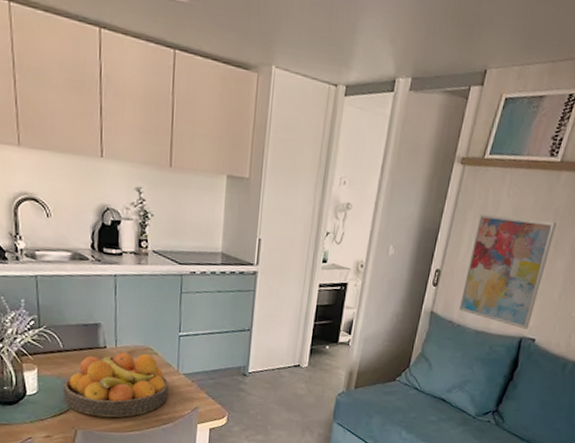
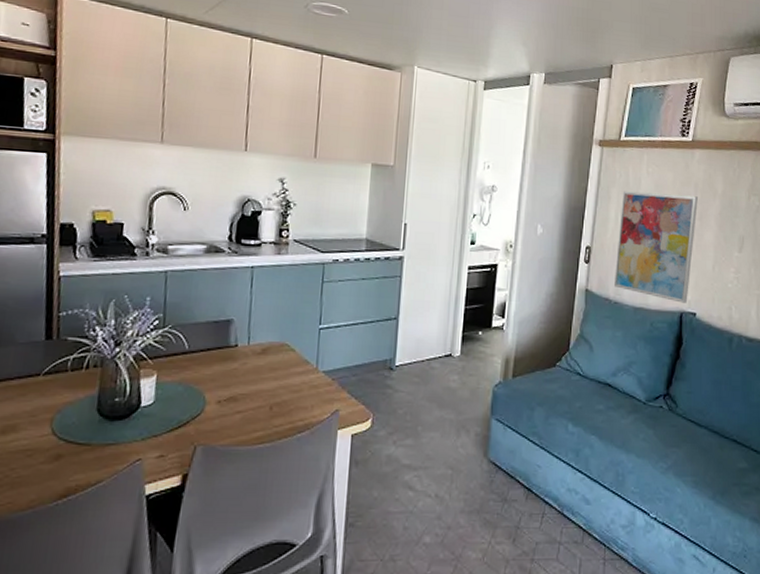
fruit bowl: present [62,352,169,418] -> none [183,350,306,429]

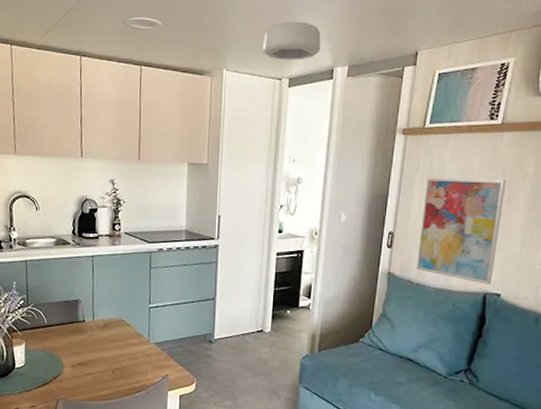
ceiling light: none [457,23,518,63] -> present [262,21,321,60]

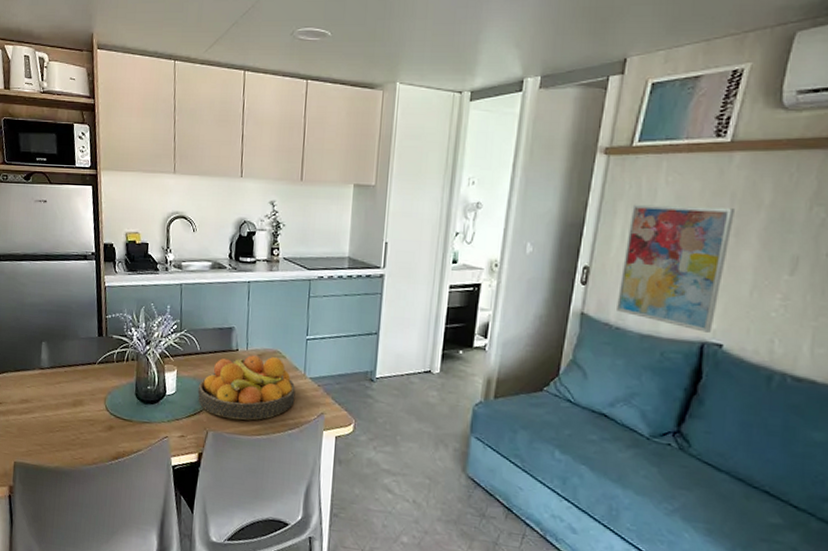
fruit bowl: none [46,325,141,387] -> present [197,355,296,421]
ceiling light: present [262,21,321,60] -> none [441,27,510,71]

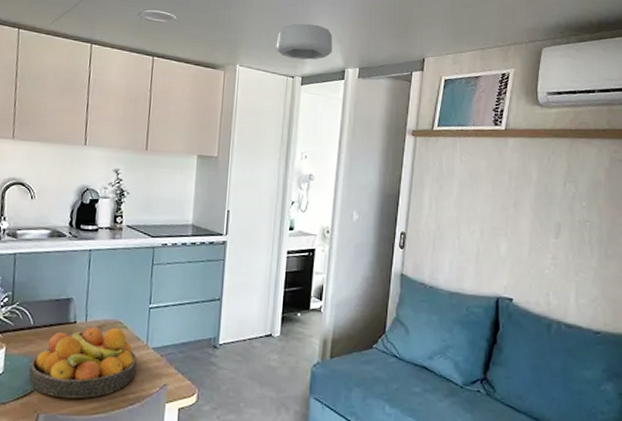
ceiling light: none [441,27,510,71] -> present [276,23,333,60]
wall art: present [617,204,734,333] -> none [430,178,512,289]

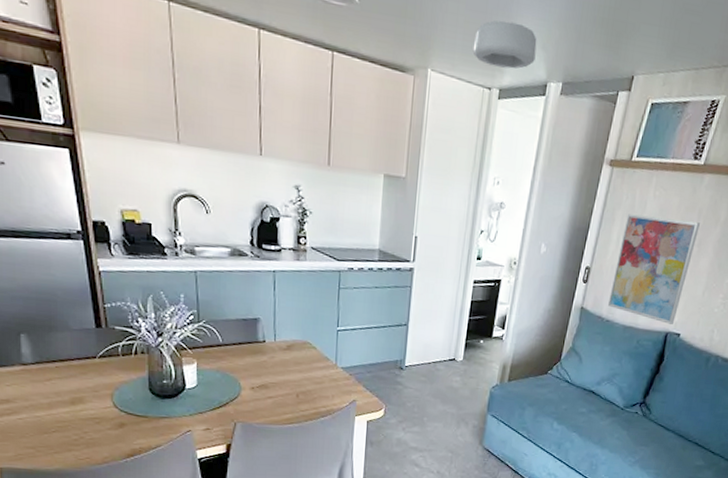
fruit bowl: present [28,327,137,399] -> none [222,346,327,411]
wall art: none [430,178,512,289] -> present [608,214,700,324]

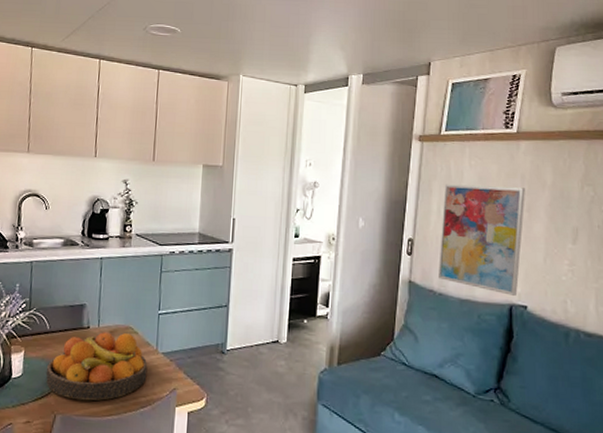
fruit bowl: none [222,346,327,411] -> present [45,332,148,401]
ceiling light: present [472,20,537,69] -> none [278,31,336,68]

